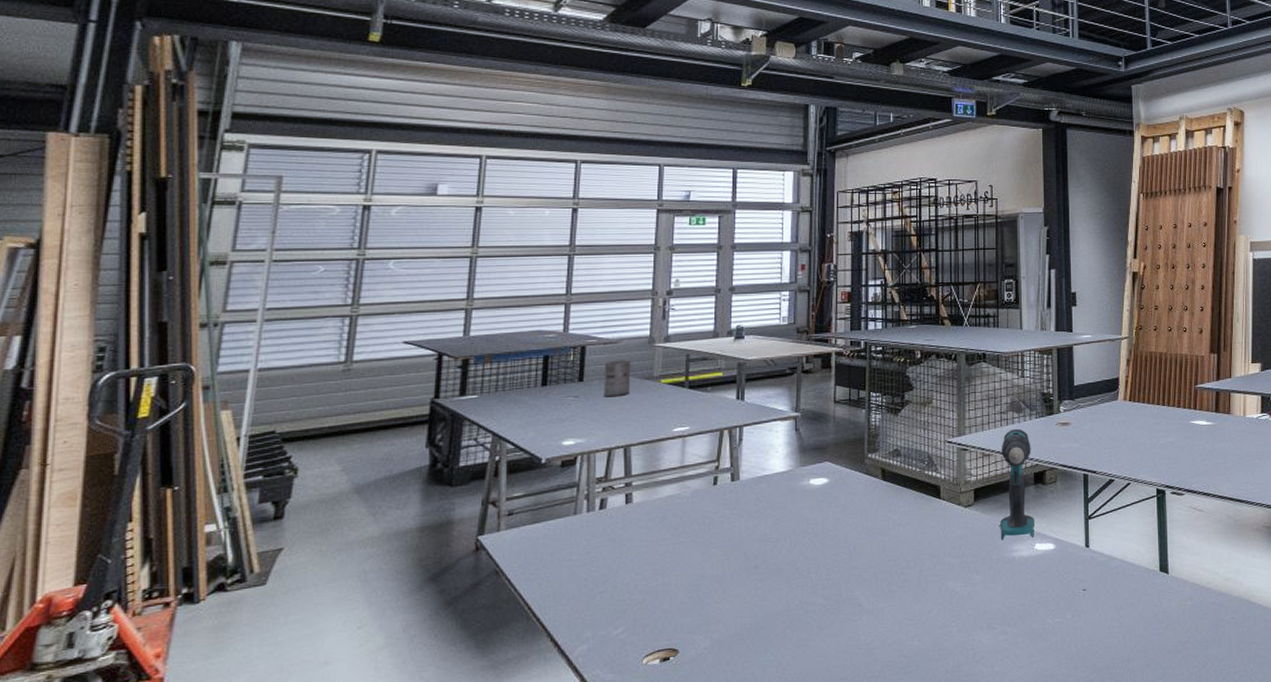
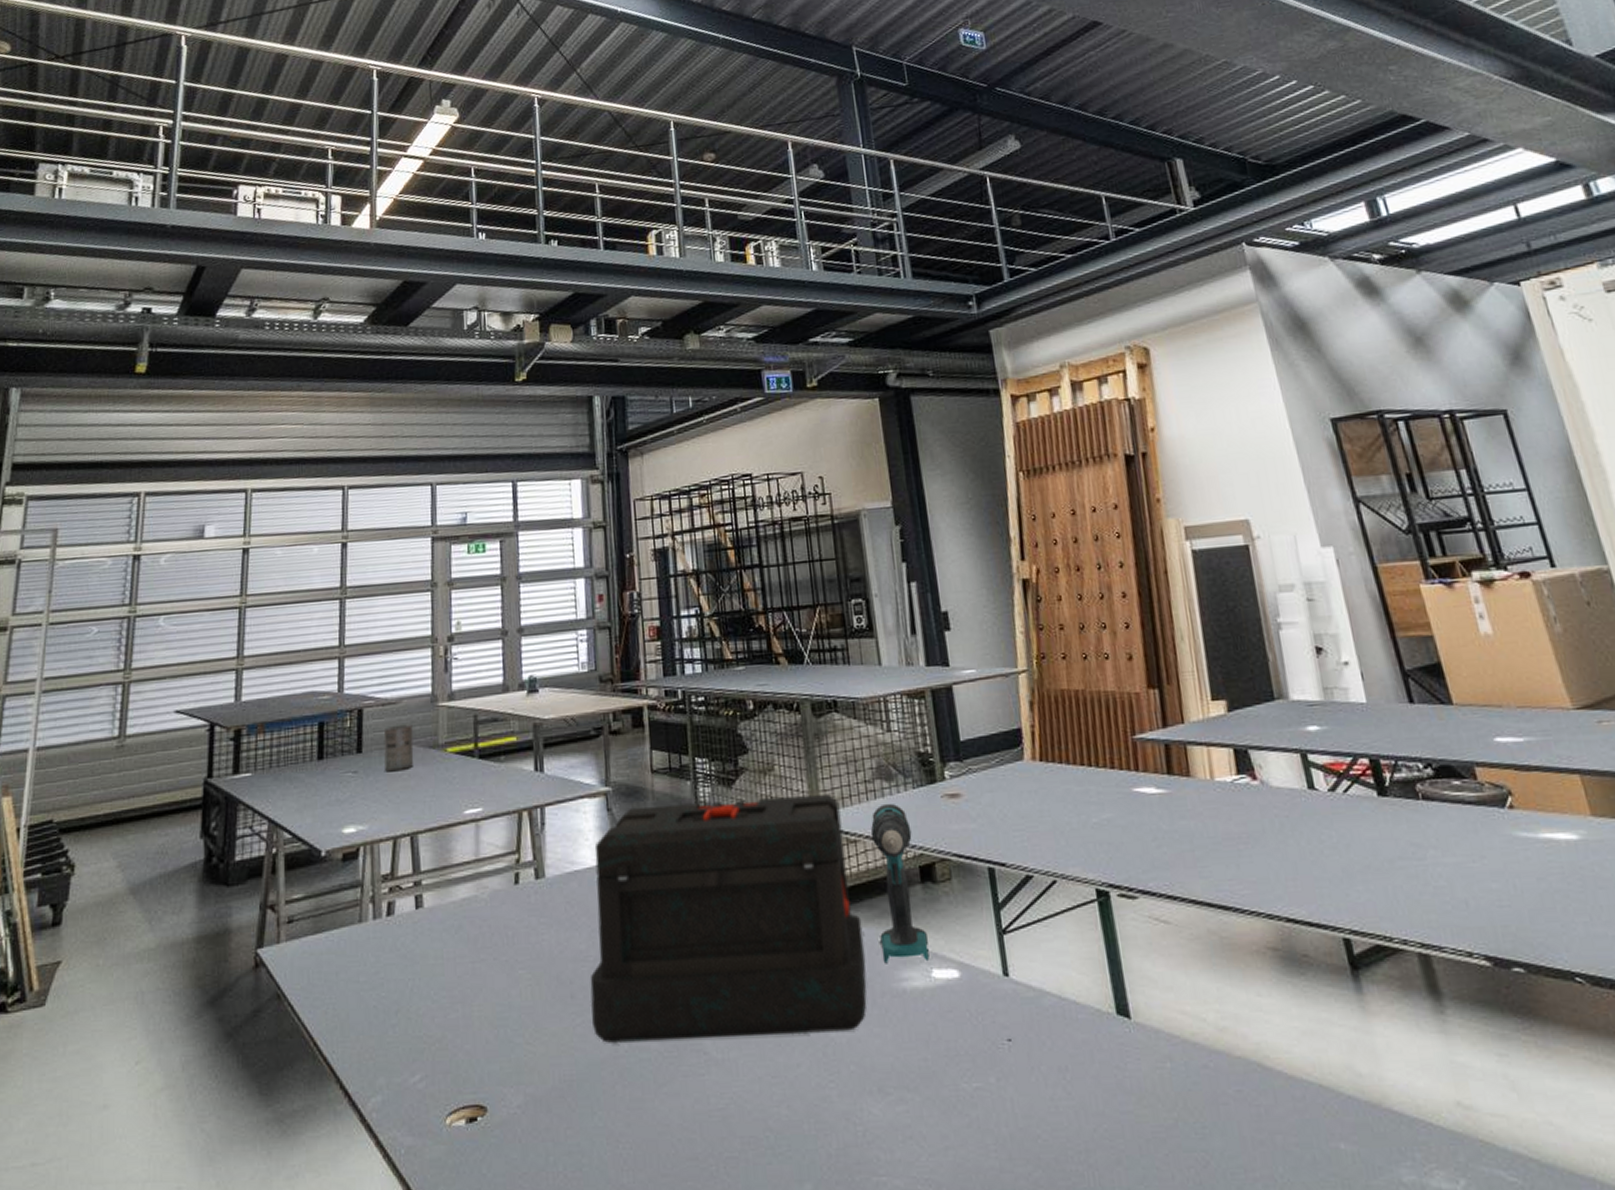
toolbox: none [771,421,988,600] -> present [590,794,867,1043]

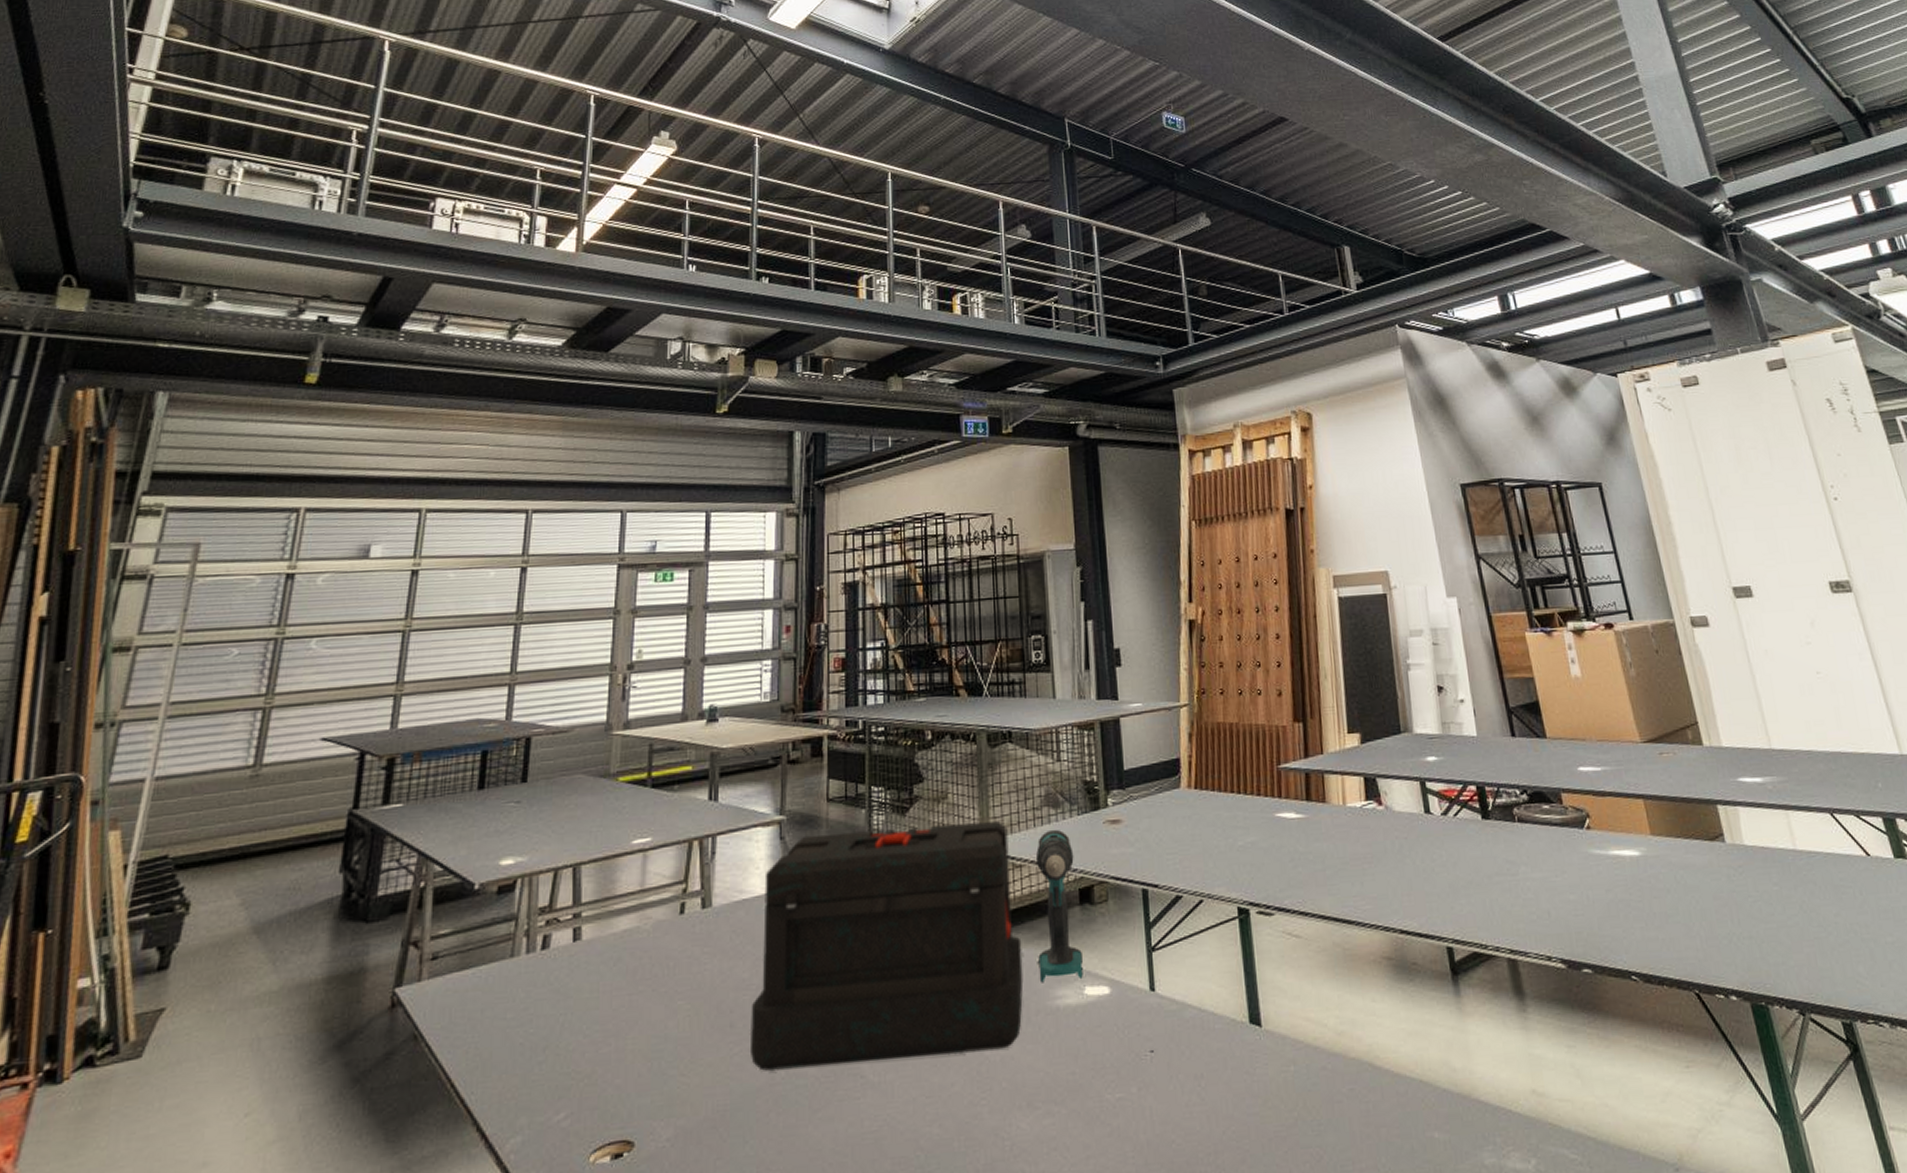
paint can: present [383,723,414,772] -> none [551,752,584,802]

